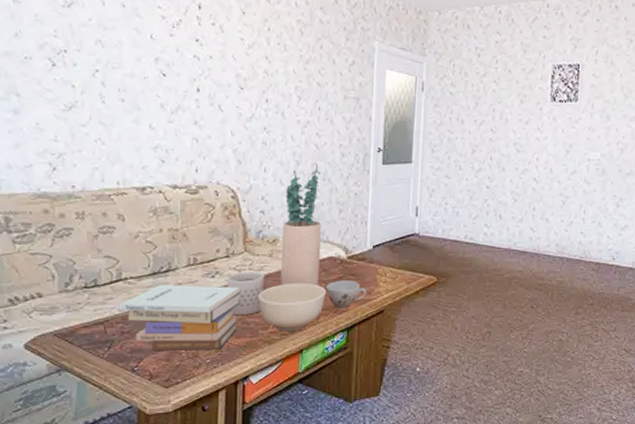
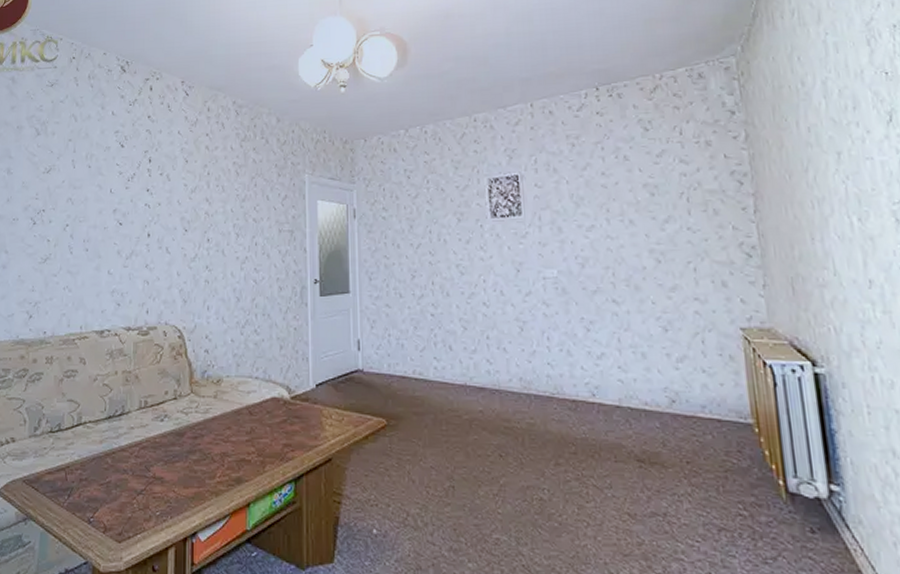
books: present [118,285,241,351] -> none [78,429,188,501]
mug: present [228,272,265,316] -> none [176,415,210,463]
bowl: present [258,283,327,332] -> none [205,426,271,482]
vase: present [281,164,322,286] -> none [226,300,264,430]
teacup: present [326,280,366,309] -> none [271,423,312,456]

